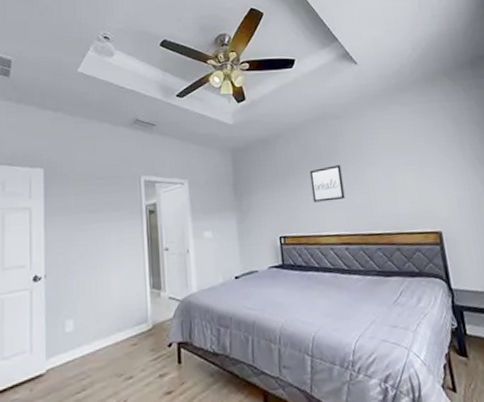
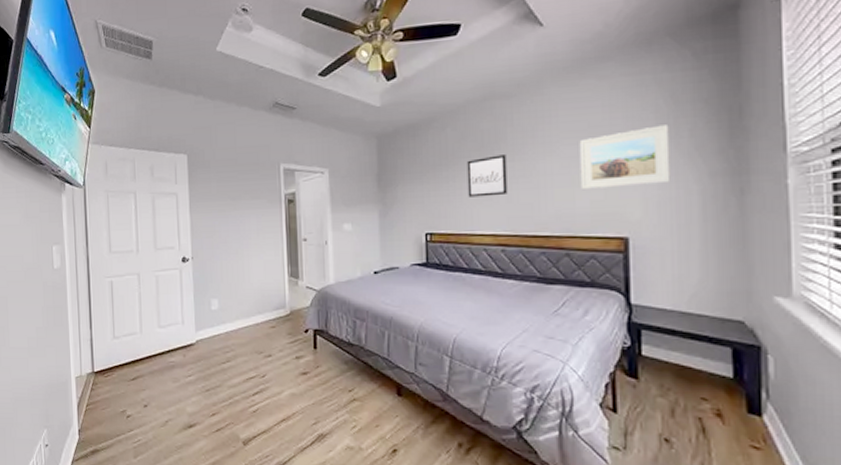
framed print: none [394,140,464,192] -> present [579,124,671,189]

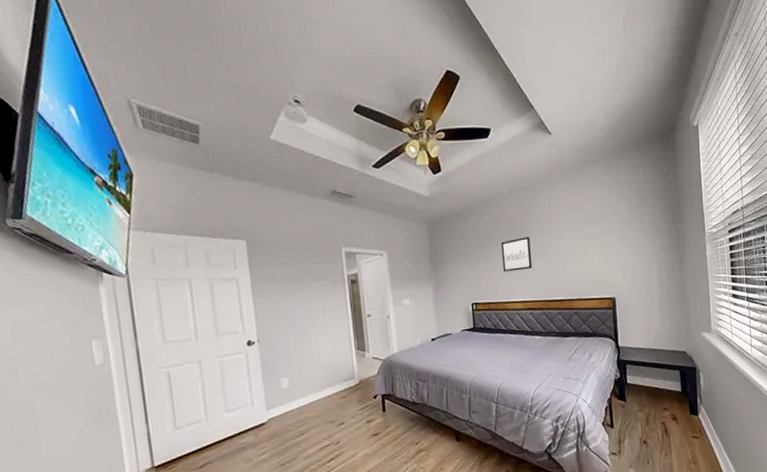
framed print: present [579,124,671,189] -> none [580,213,640,262]

